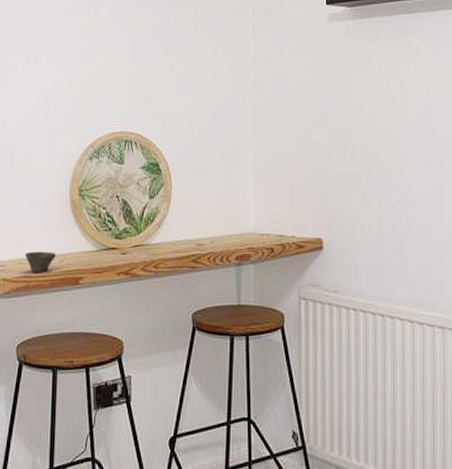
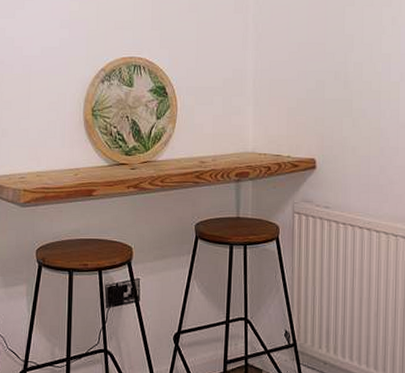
cup: present [24,251,57,273] -> none [42,165,72,185]

